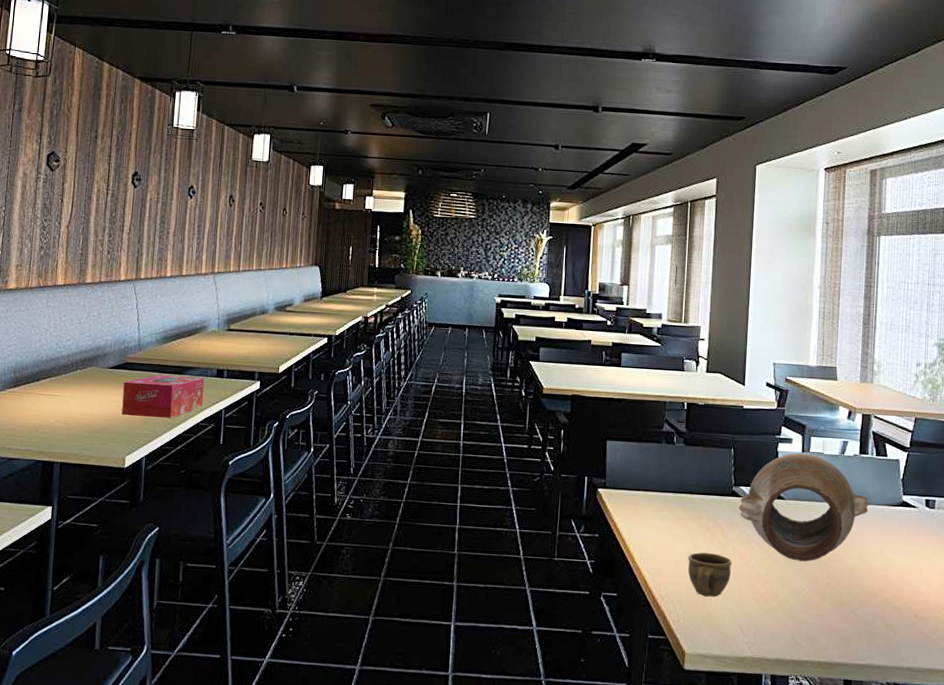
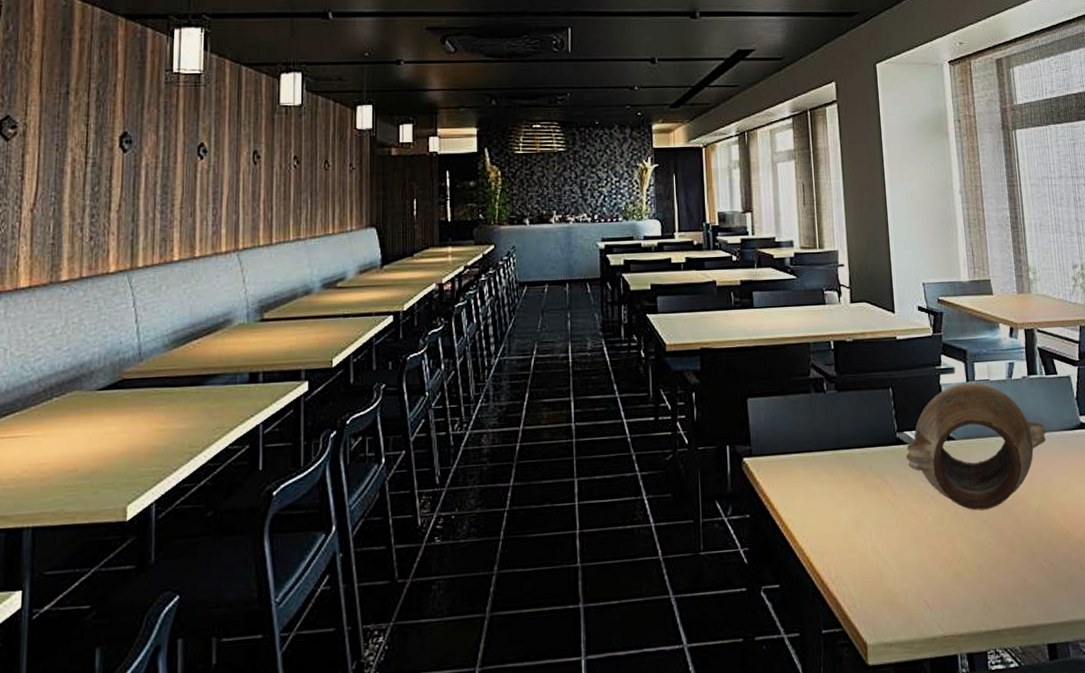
tissue box: present [121,375,205,418] -> none [119,385,233,450]
cup: present [688,552,732,597] -> none [856,516,907,571]

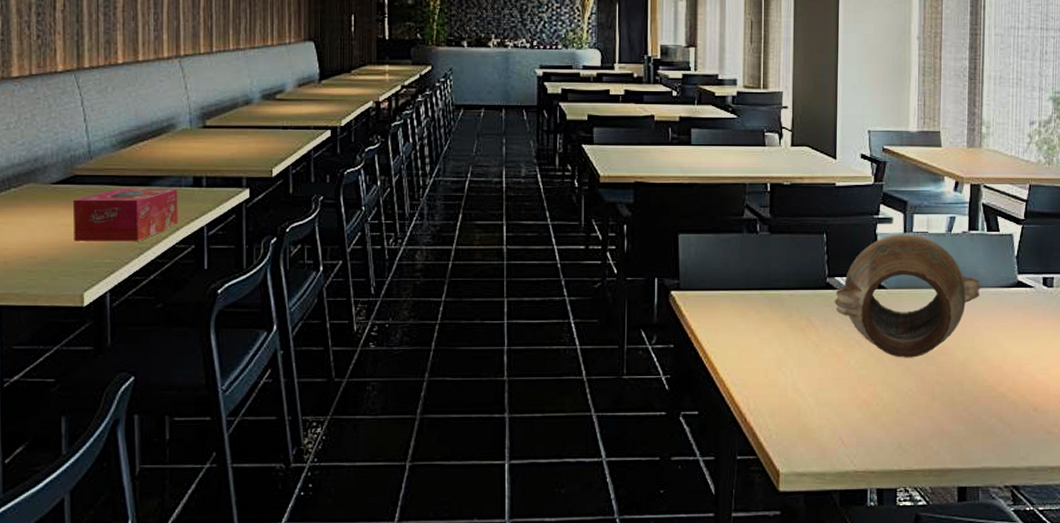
tissue box: none [119,385,233,450] -> present [72,187,178,241]

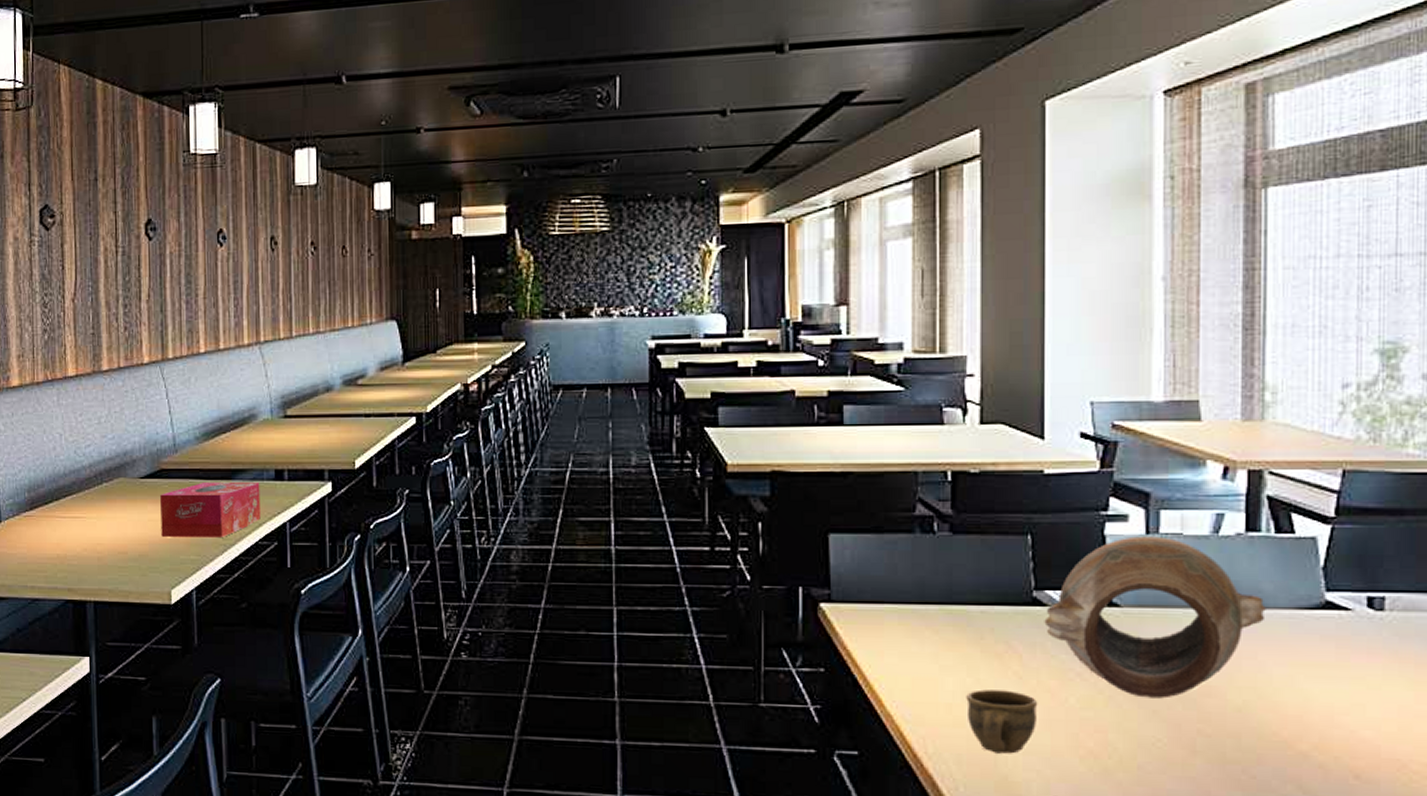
cup: none [778,356,829,407] -> present [966,689,1038,754]

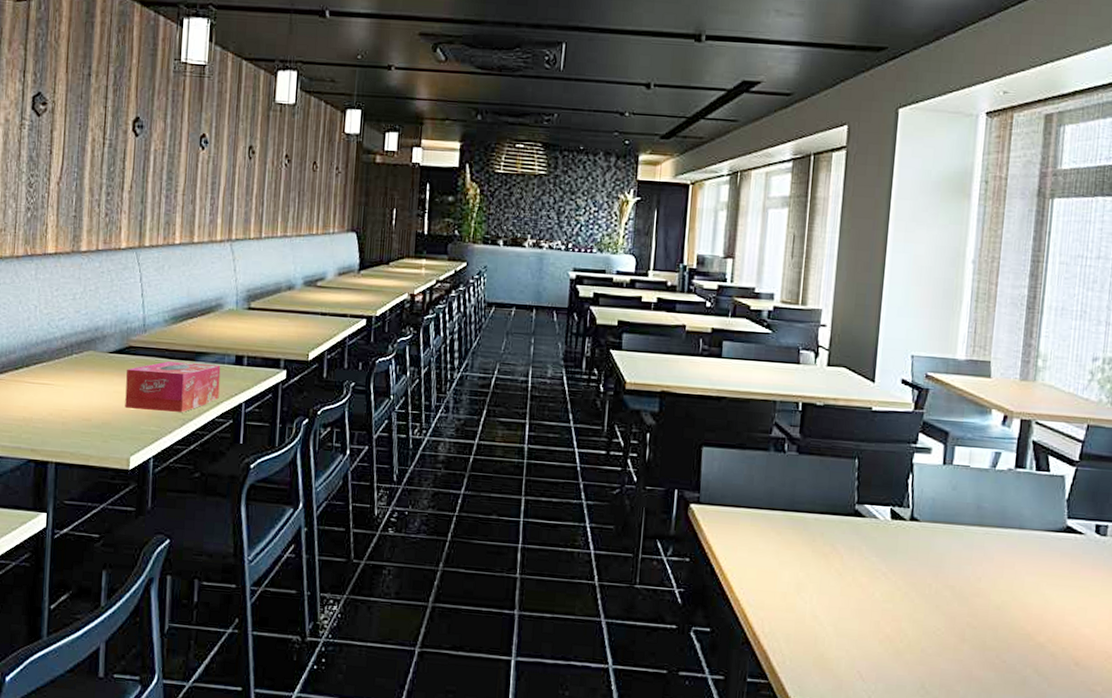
cup: present [966,689,1038,754] -> none [797,582,852,636]
vase: present [1044,536,1266,699] -> none [862,465,1024,597]

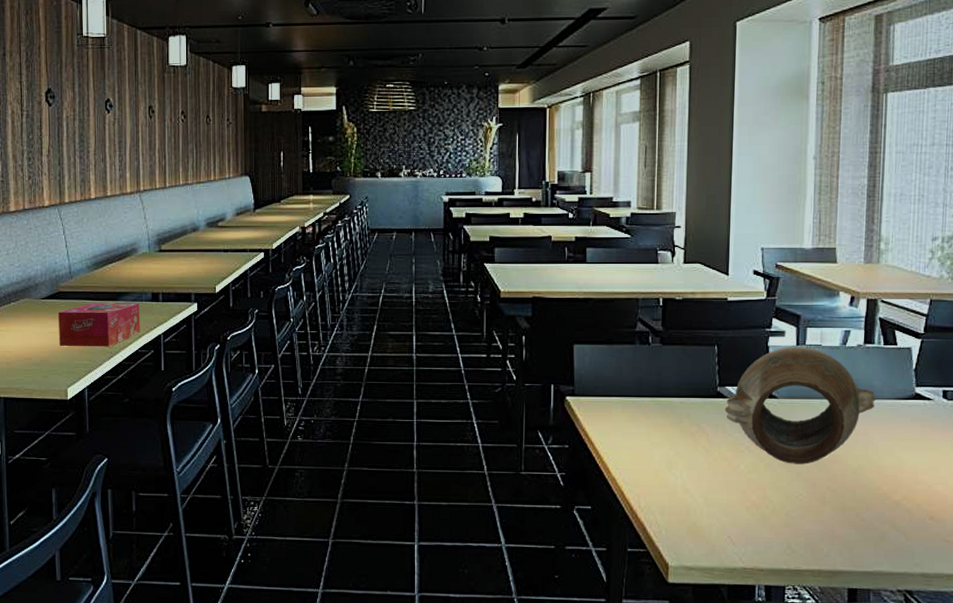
vase: none [862,465,1024,597] -> present [724,347,876,464]

